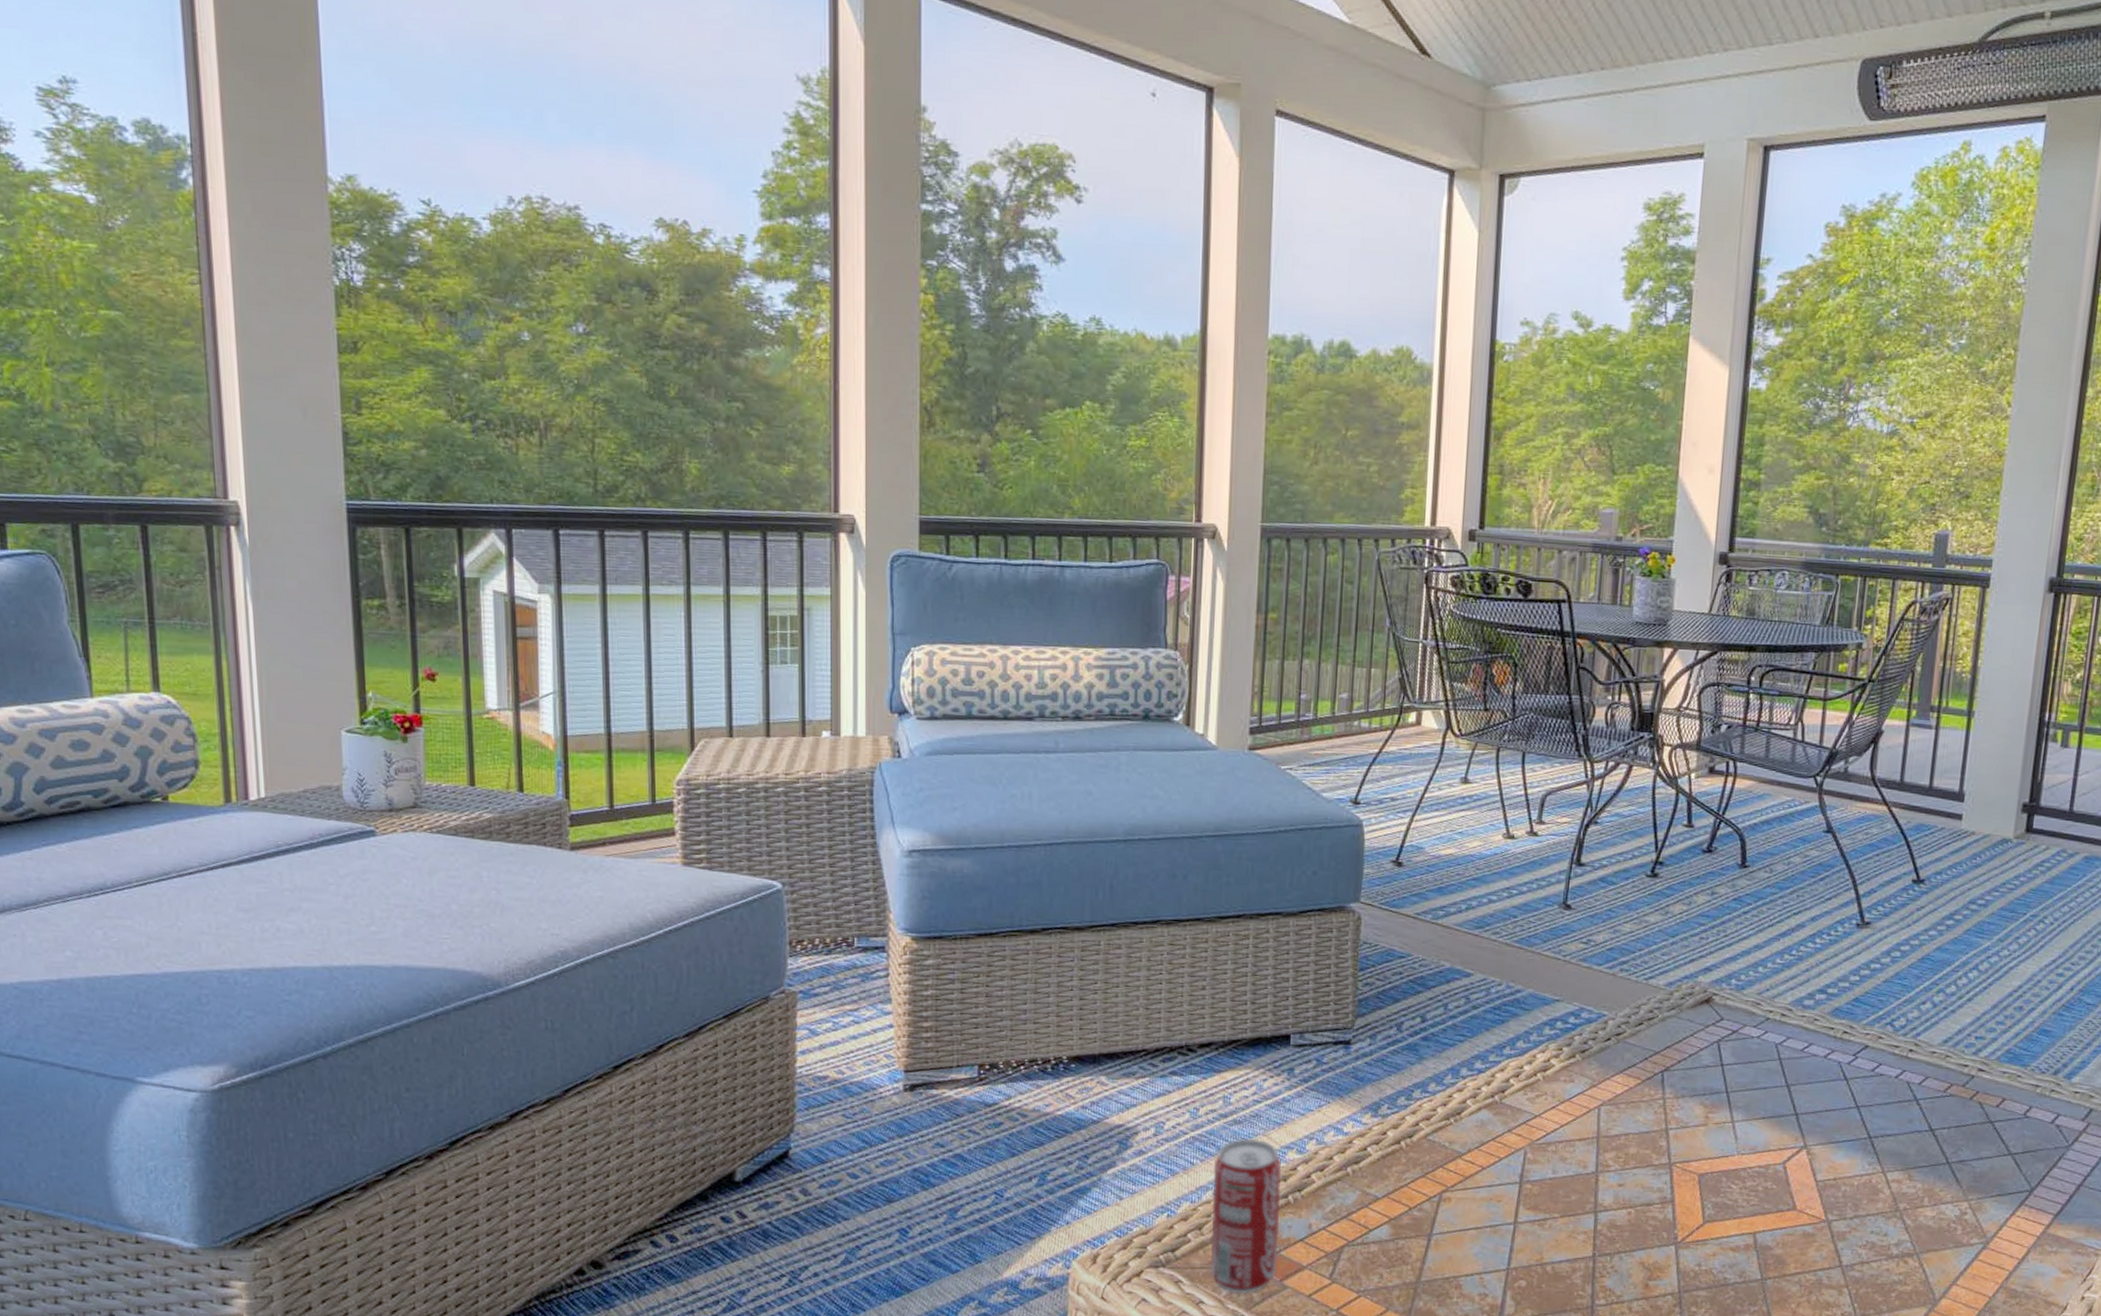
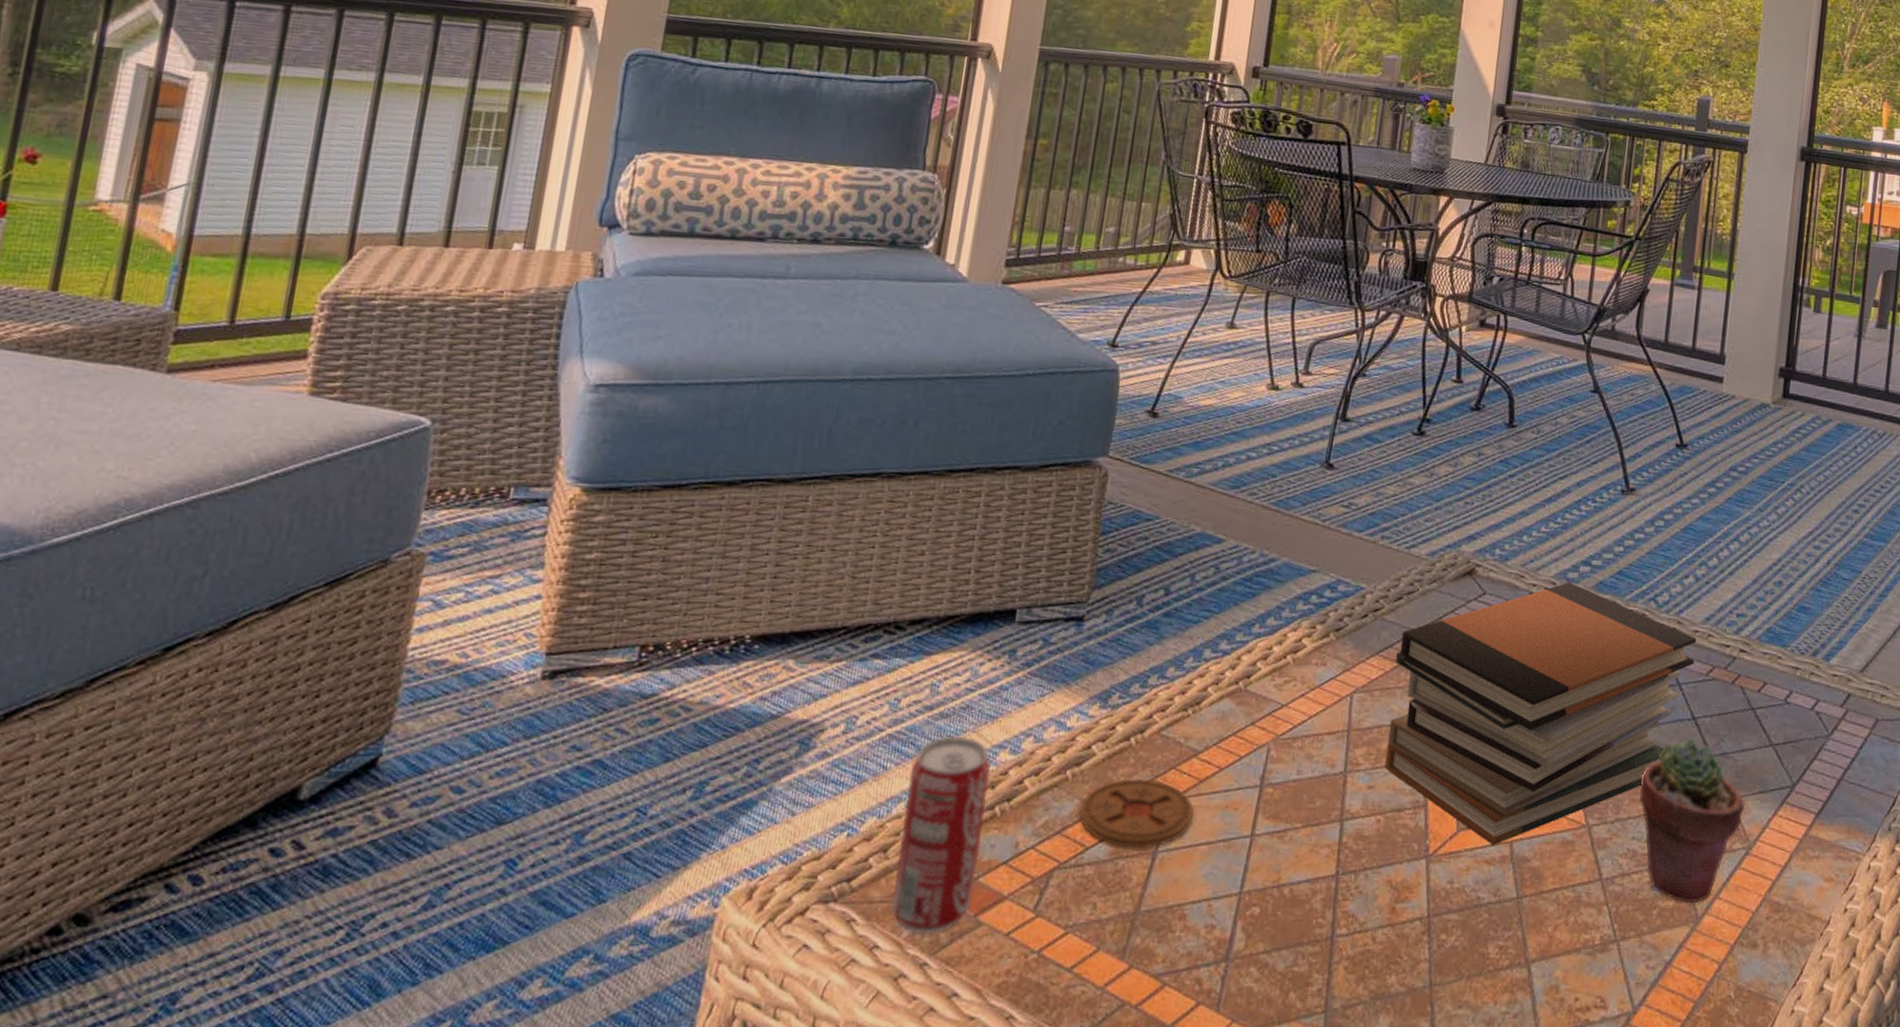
coaster: none [1362,1174,1462,1232] -> present [1079,778,1194,849]
book stack: none [1633,1009,1934,1235] -> present [1384,582,1697,845]
potted succulent: none [1878,1147,1983,1288] -> present [1639,738,1746,904]

